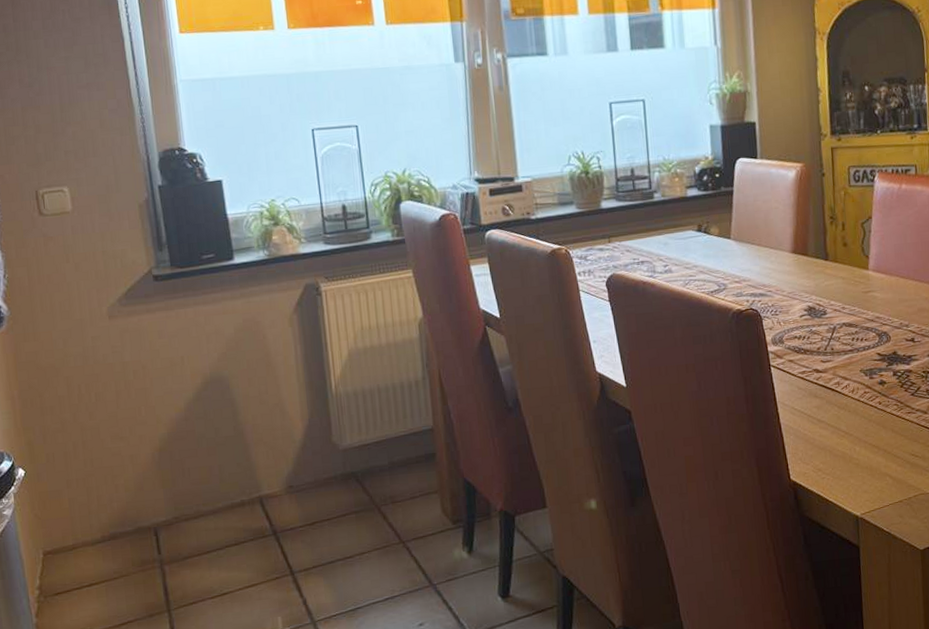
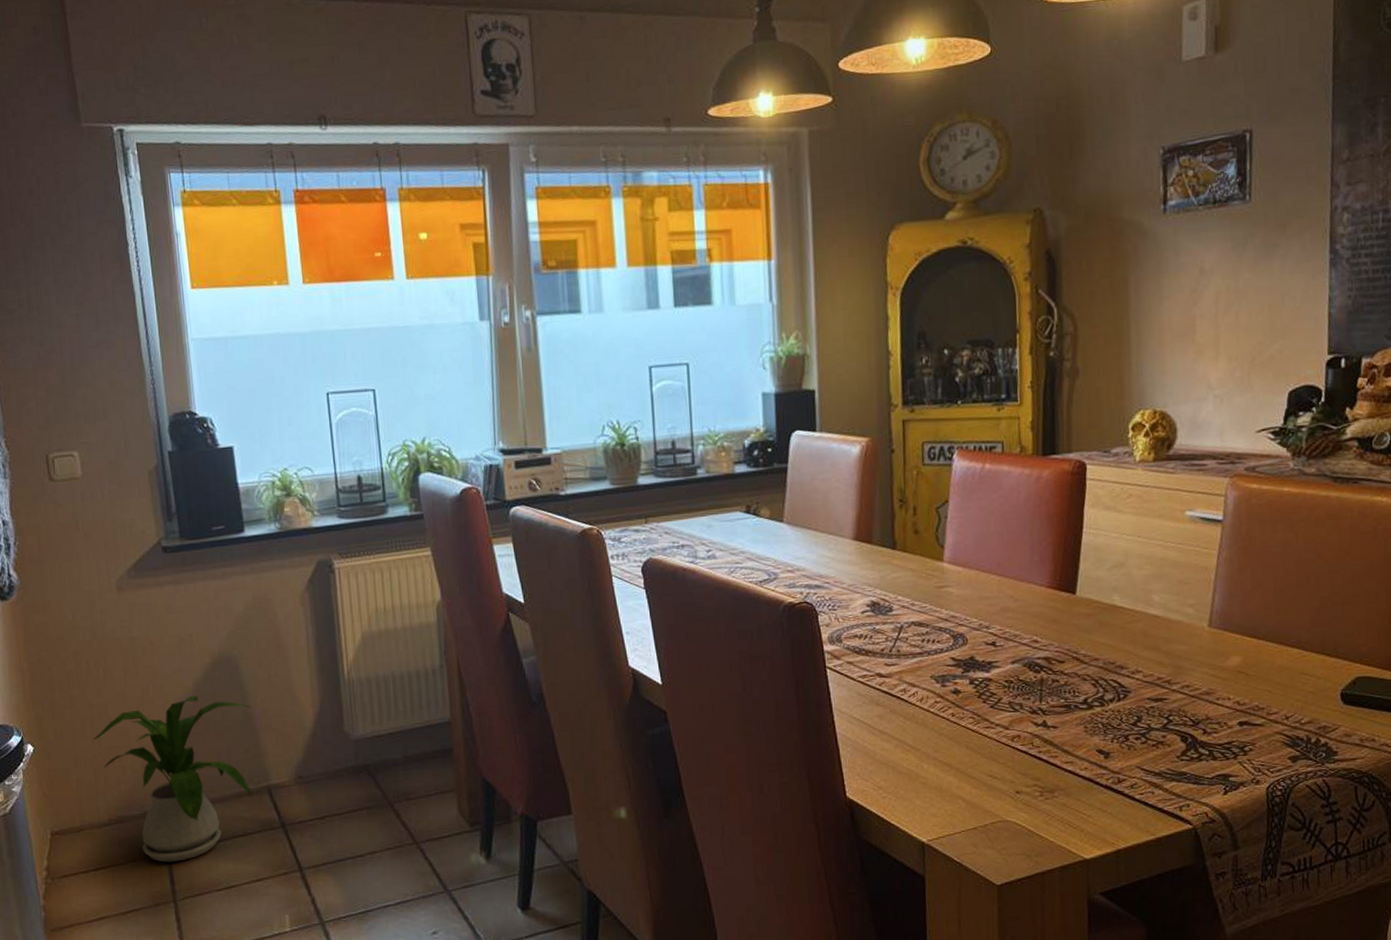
house plant: none [86,414,243,575] -> present [93,695,251,862]

